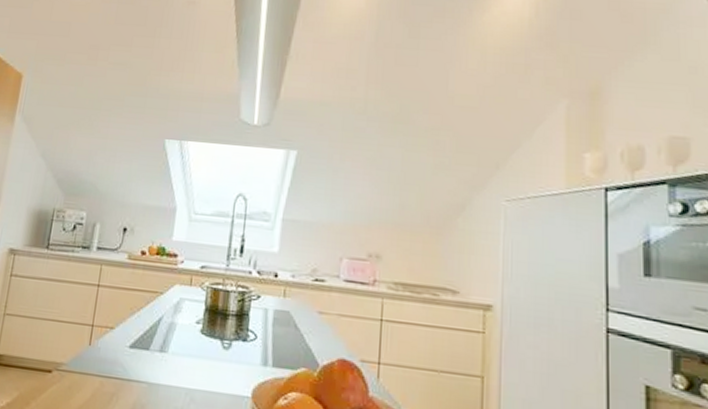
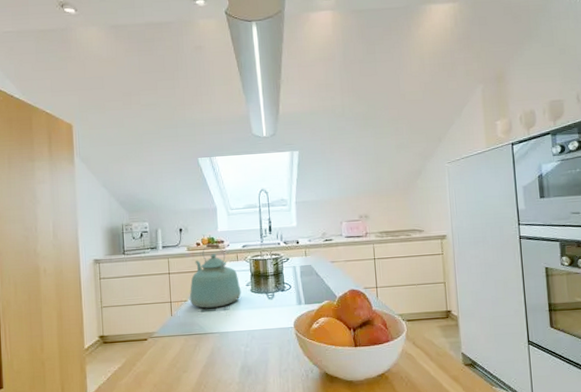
kettle: none [117,253,189,347] -> present [189,243,242,308]

